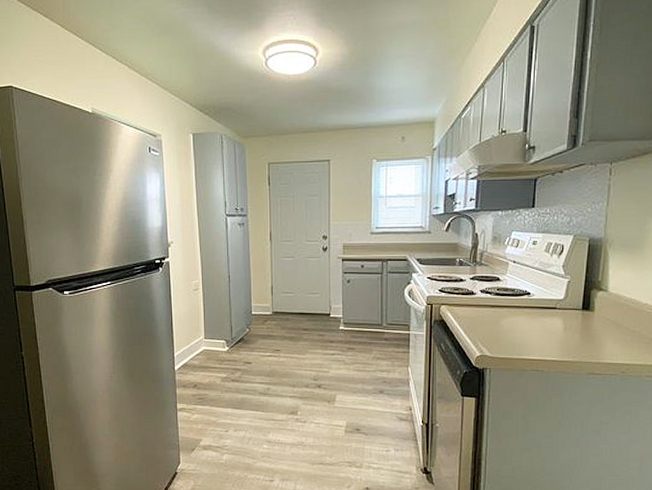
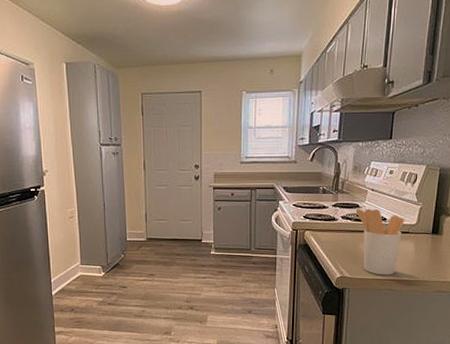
utensil holder: none [496,281,551,355] -> present [355,208,405,275]

